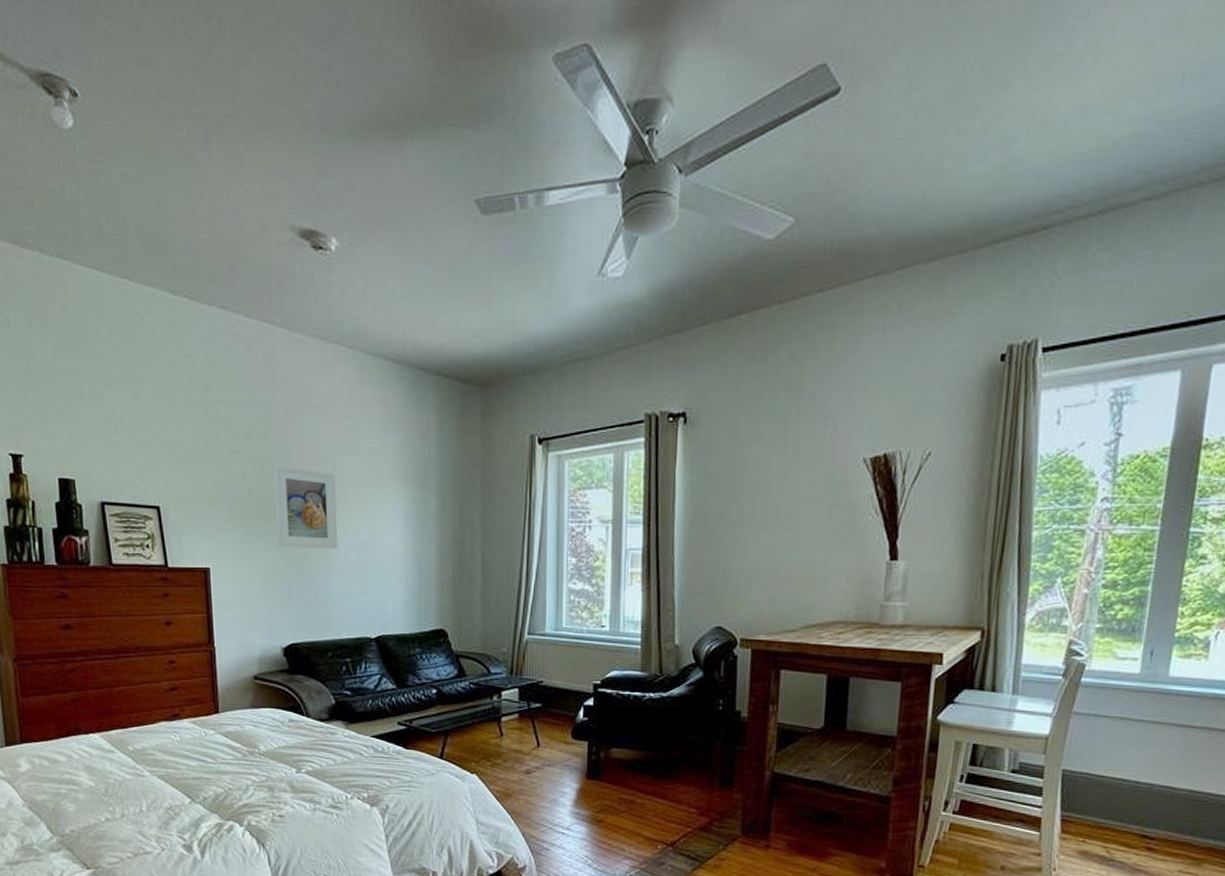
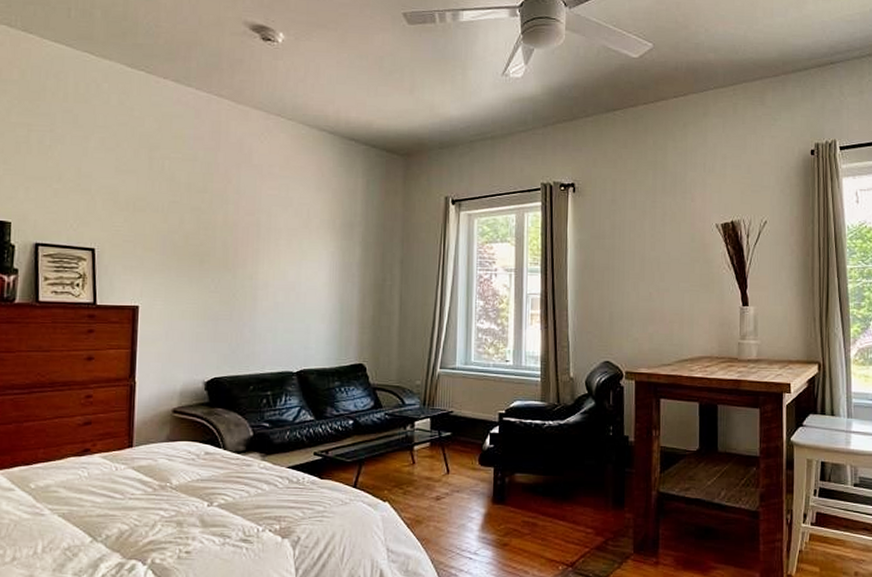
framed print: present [273,465,337,548] -> none [208,215,269,289]

